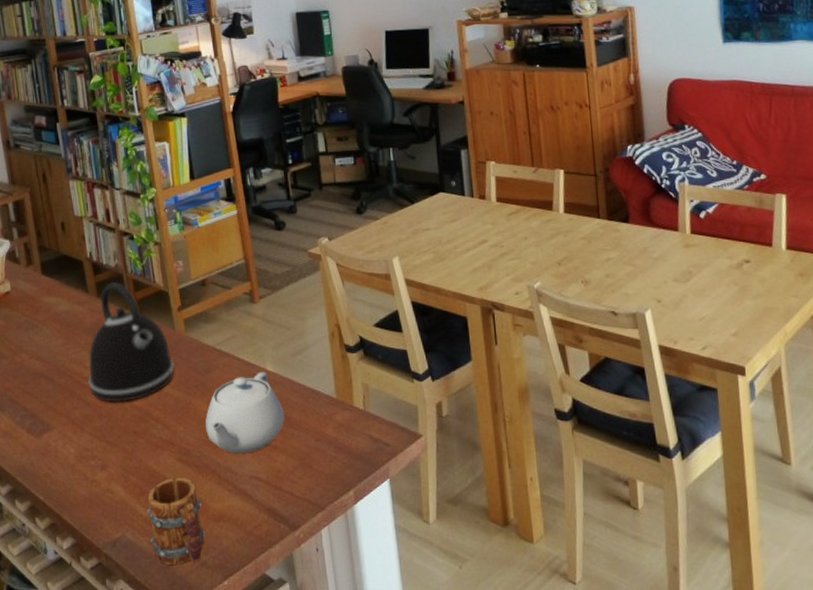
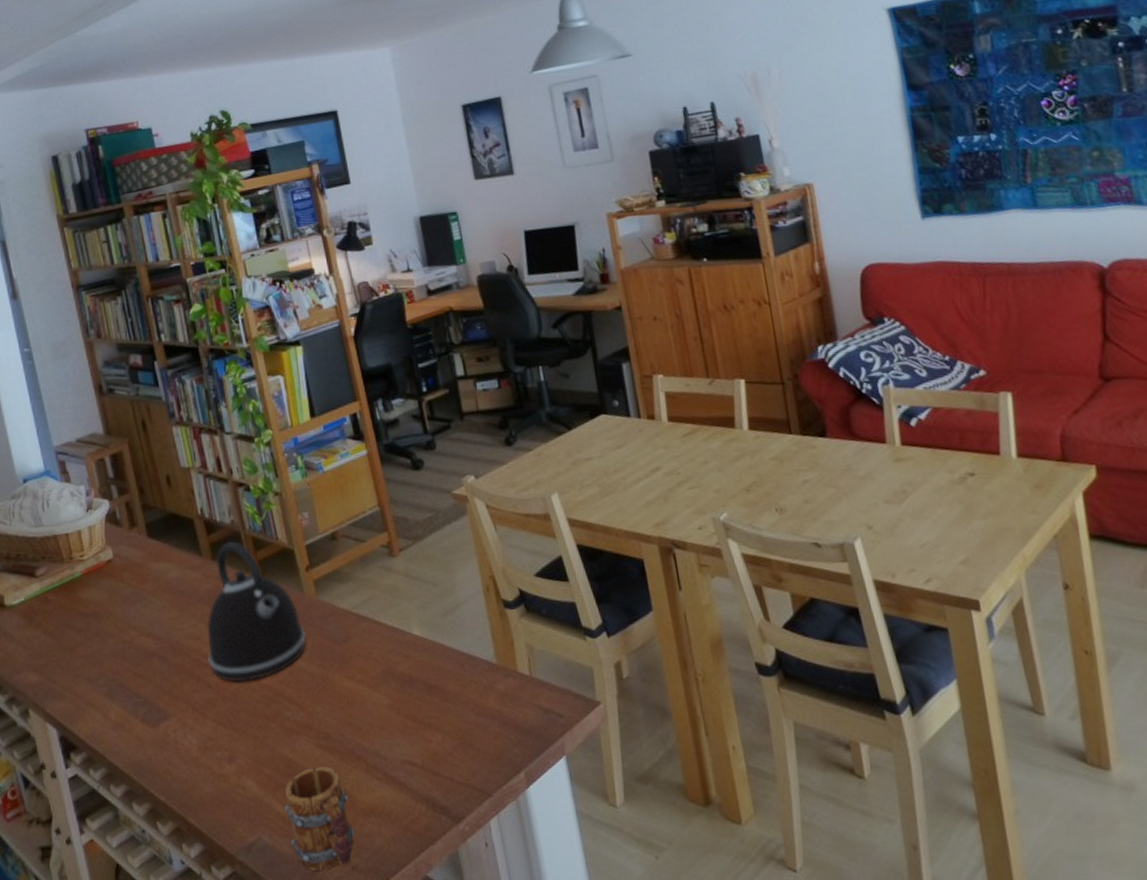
teapot: present [205,372,285,454] -> none [345,636,439,735]

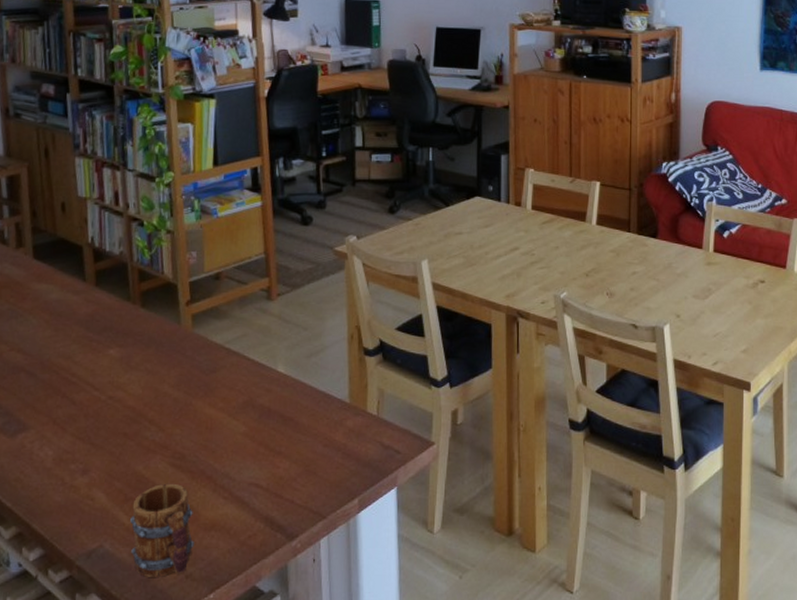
kettle: present [207,540,306,682] -> none [76,270,176,401]

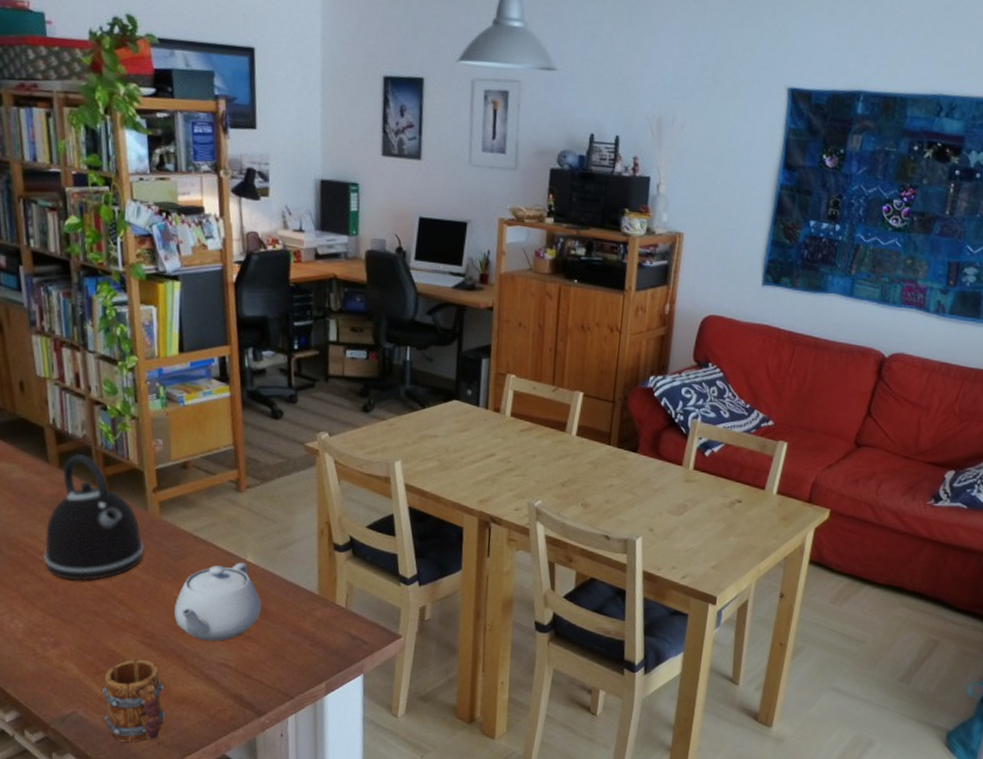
kettle: none [76,270,176,401] -> present [44,453,144,581]
teapot: none [204,373,293,459] -> present [173,562,262,641]

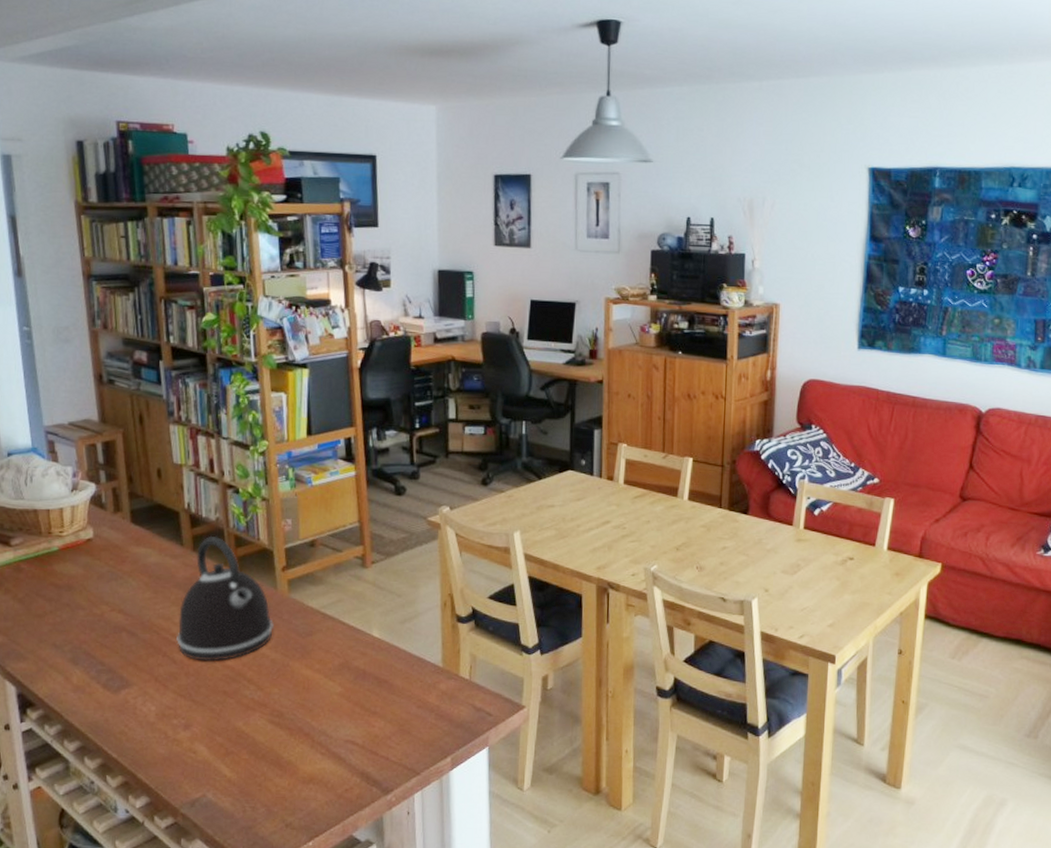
mug: present [103,659,166,742] -> none [231,739,293,825]
teapot: present [173,562,262,641] -> none [301,637,388,718]

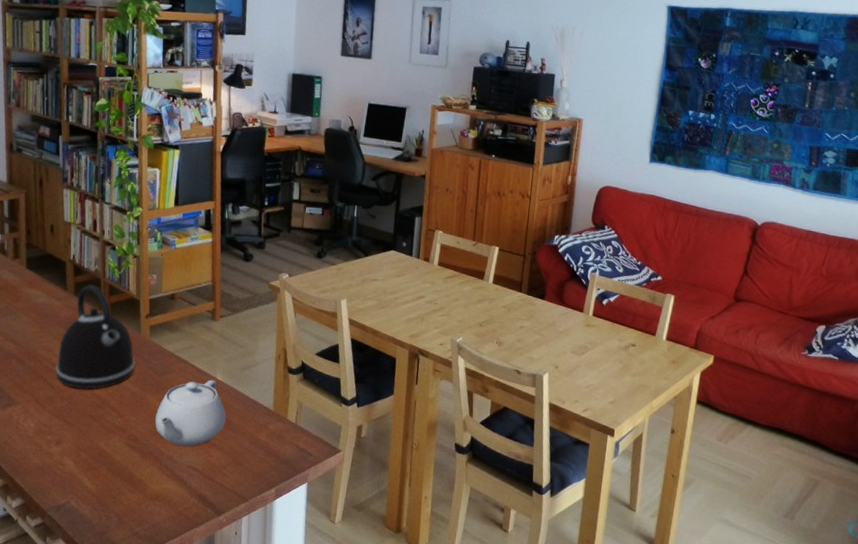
teapot: none [301,637,388,718] -> present [154,379,227,447]

